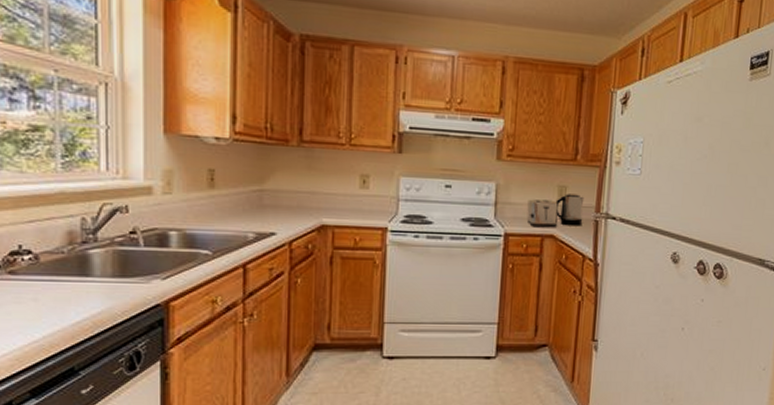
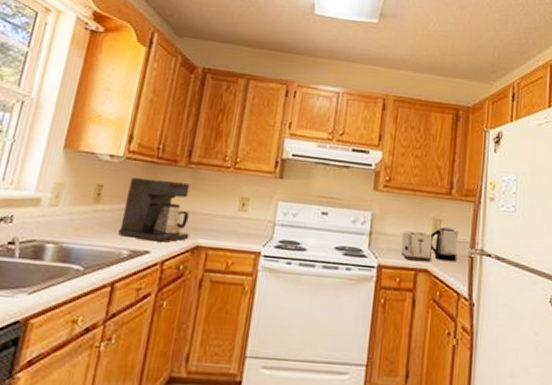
coffee maker: none [240,159,313,223] -> present [118,176,190,243]

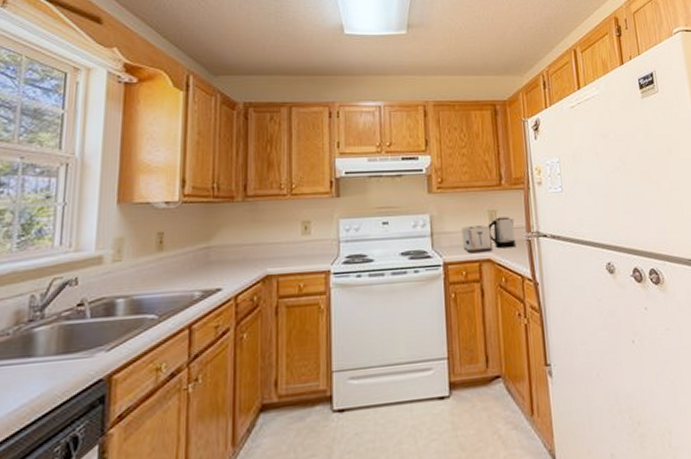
coffee maker: present [118,176,190,243] -> none [187,216,258,279]

